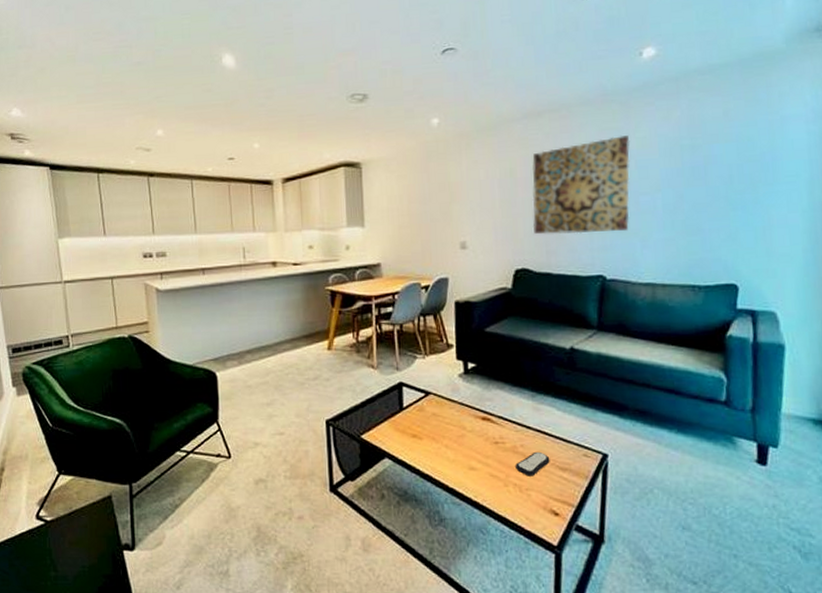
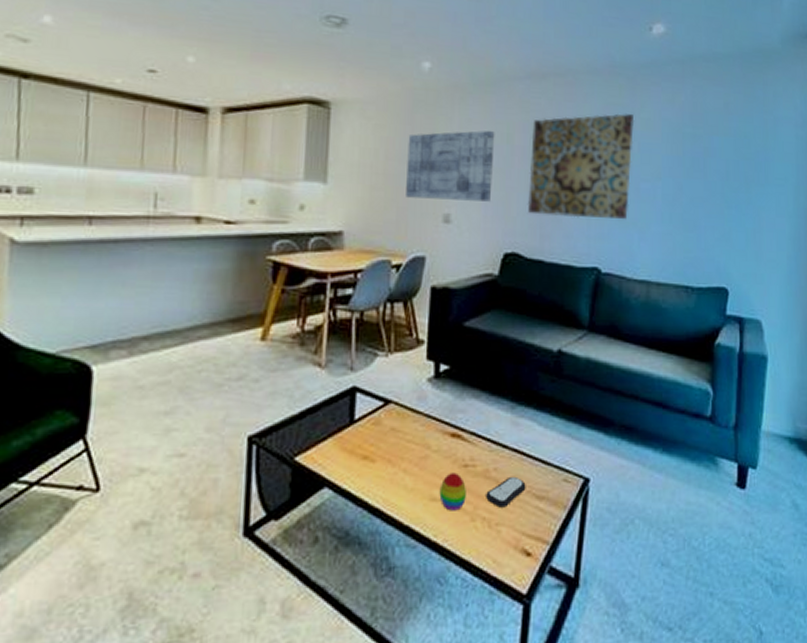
wall art: none [425,167,500,232] -> present [406,130,495,202]
decorative egg: none [476,448,499,478] -> present [439,472,466,511]

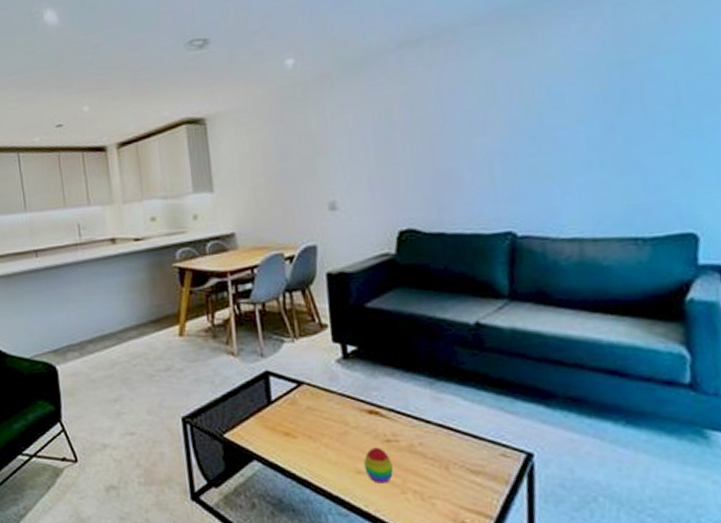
wall art: present [406,130,495,202] -> none [282,110,376,192]
remote control: present [486,476,526,508] -> none [414,451,458,481]
wall art: present [527,113,635,220] -> none [412,57,543,188]

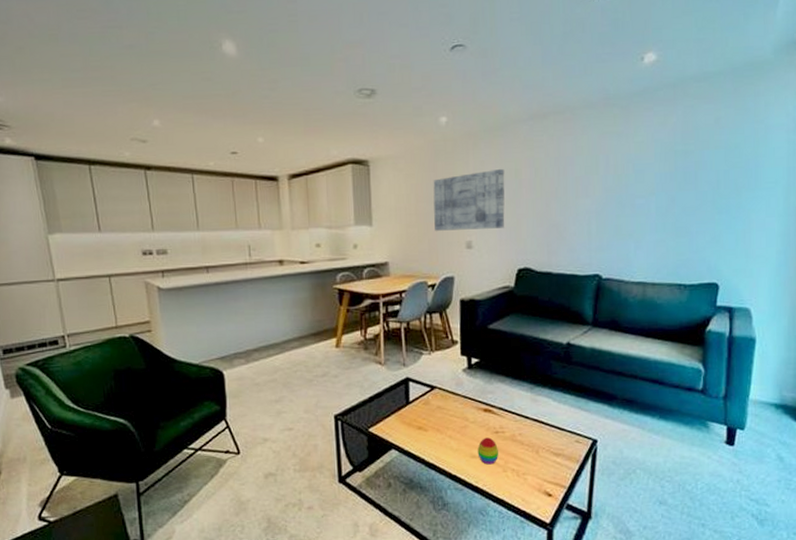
wall art: none [282,110,376,192] -> present [433,168,505,231]

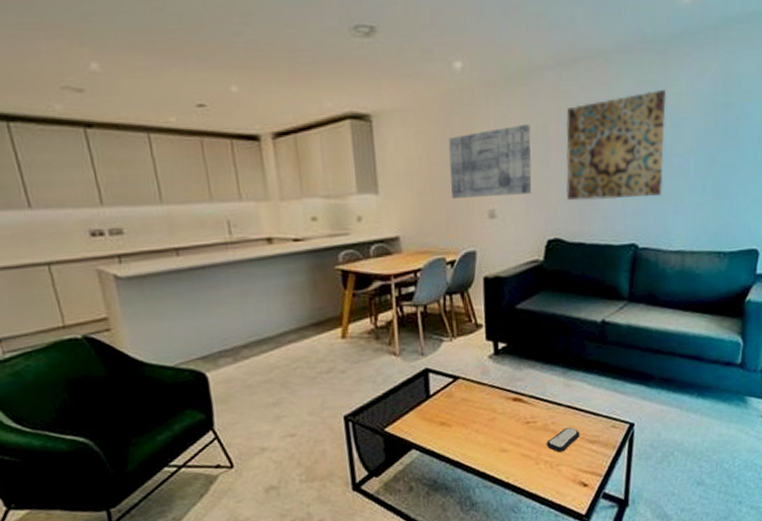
decorative egg: present [477,437,498,465] -> none [507,428,530,458]
remote control: none [514,439,545,462] -> present [547,427,580,453]
wall art: none [535,140,629,235] -> present [566,90,667,201]

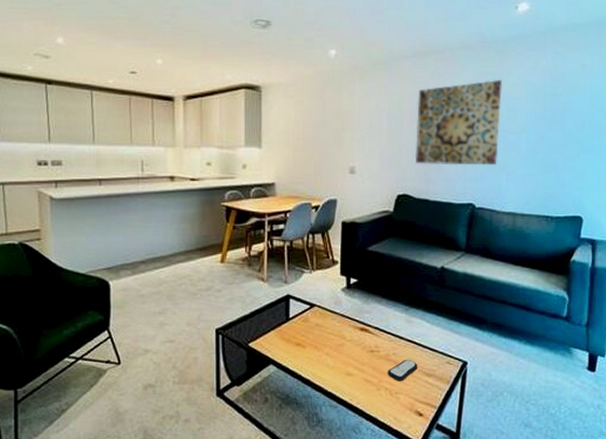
wall art: present [448,123,532,199] -> none [320,100,388,156]

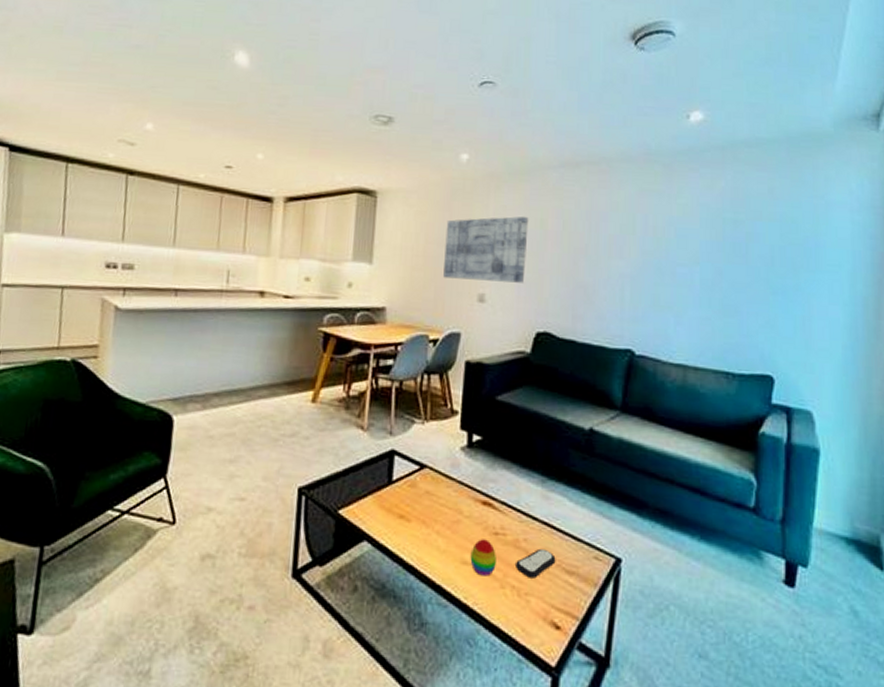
wall art: none [320,100,388,156] -> present [443,216,529,283]
decorative egg: none [353,356,373,383] -> present [470,539,496,576]
wall art: present [415,80,503,166] -> none [559,199,671,304]

